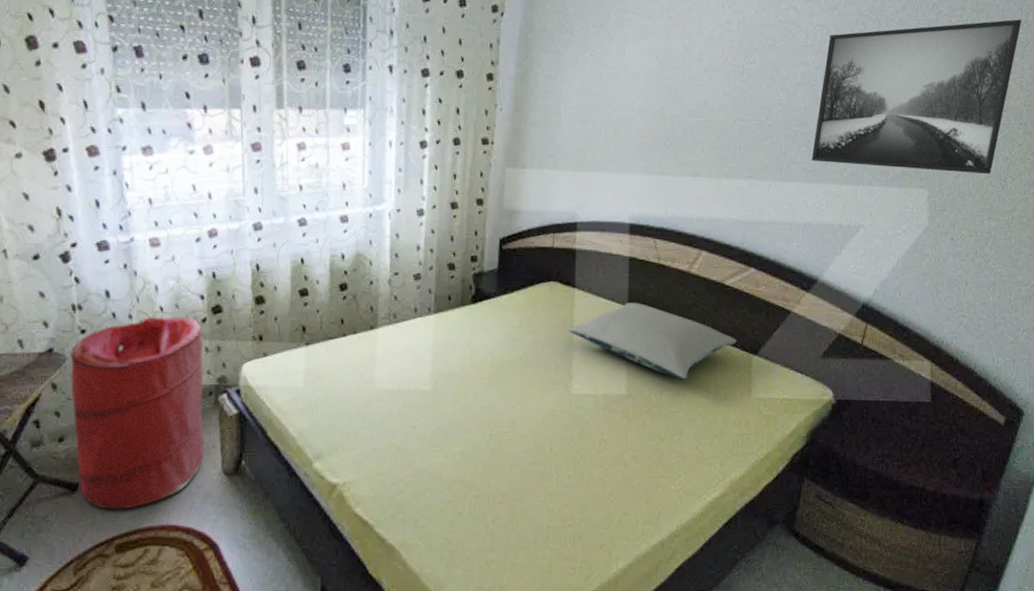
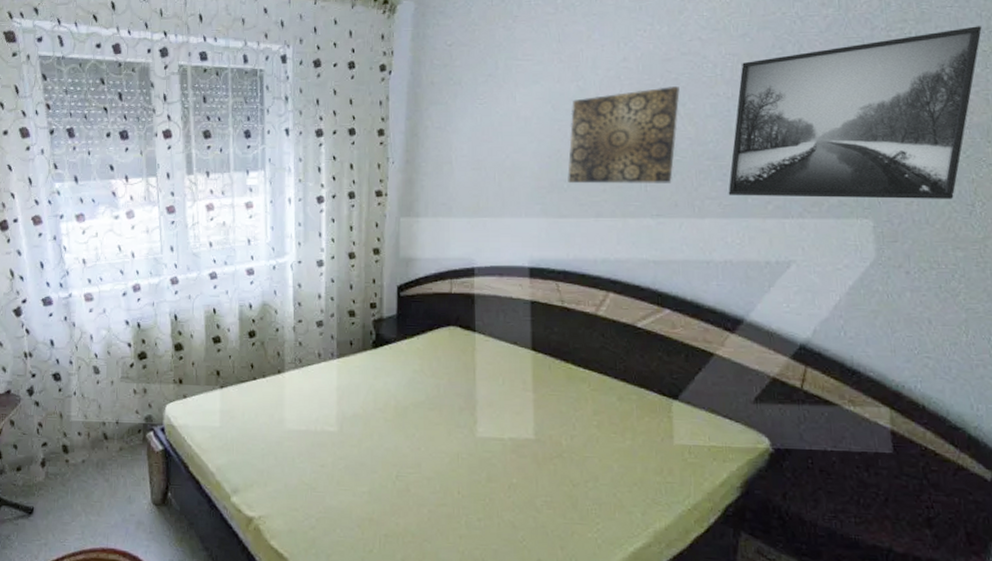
laundry hamper: present [70,317,204,510] -> none [24,362,135,533]
pillow: present [567,303,737,380] -> none [470,346,653,424]
wall art: none [670,52,775,147] -> present [568,86,680,184]

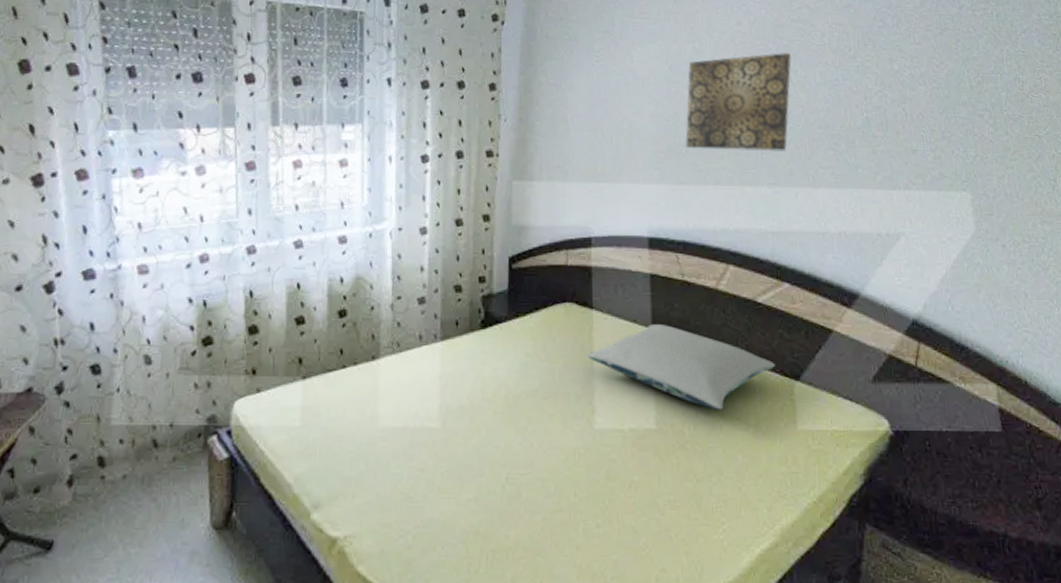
pillow: none [470,346,653,424] -> present [587,324,775,410]
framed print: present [728,26,982,199] -> none [839,11,1051,174]

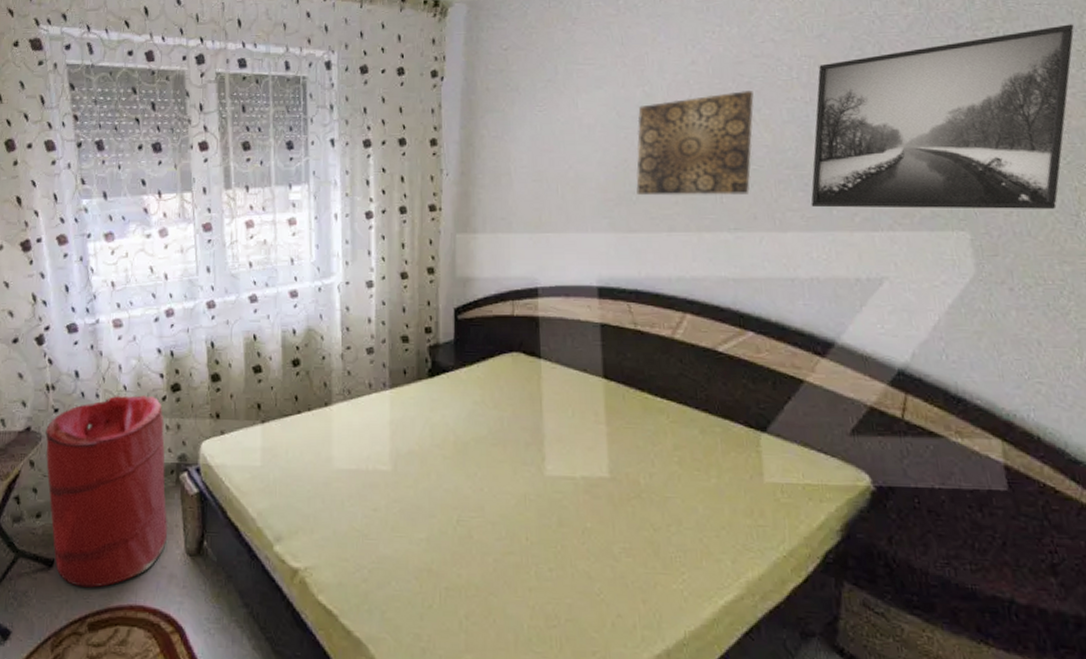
laundry hamper: none [49,350,193,572] -> present [45,395,167,588]
pillow: present [587,324,775,410] -> none [536,374,739,461]
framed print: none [839,11,1051,174] -> present [810,24,1074,209]

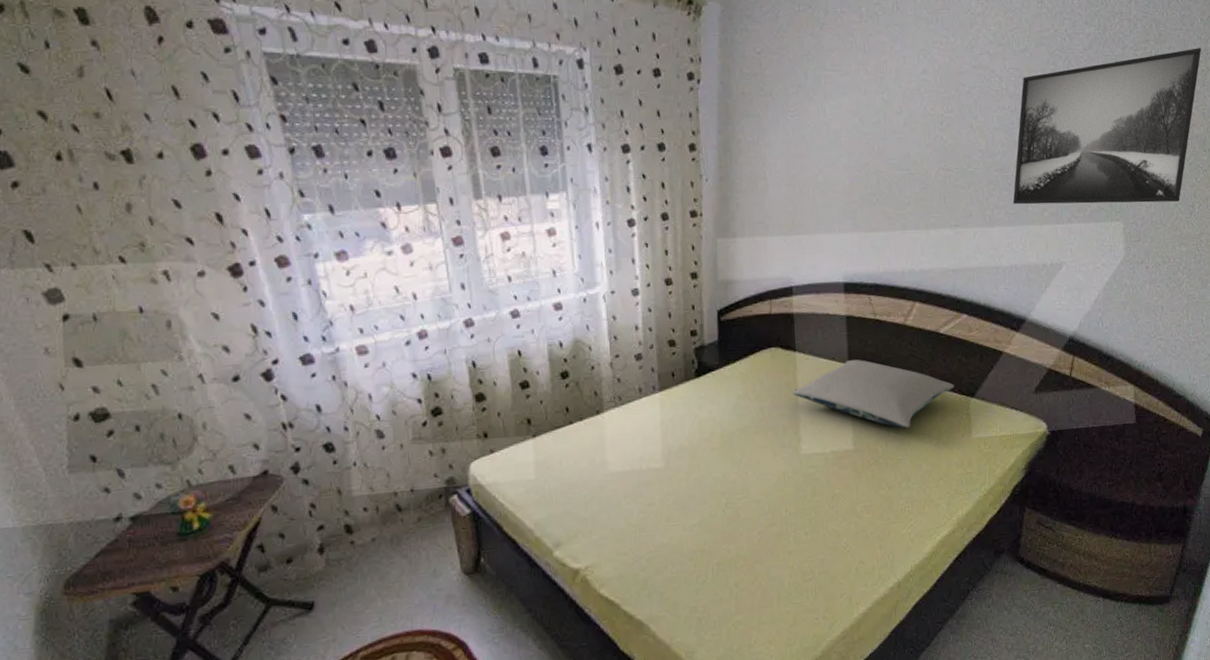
laundry hamper: present [45,395,167,588] -> none [287,422,440,624]
pillow: none [536,374,739,461] -> present [792,359,954,429]
wall art: present [636,91,754,196] -> none [876,100,972,197]

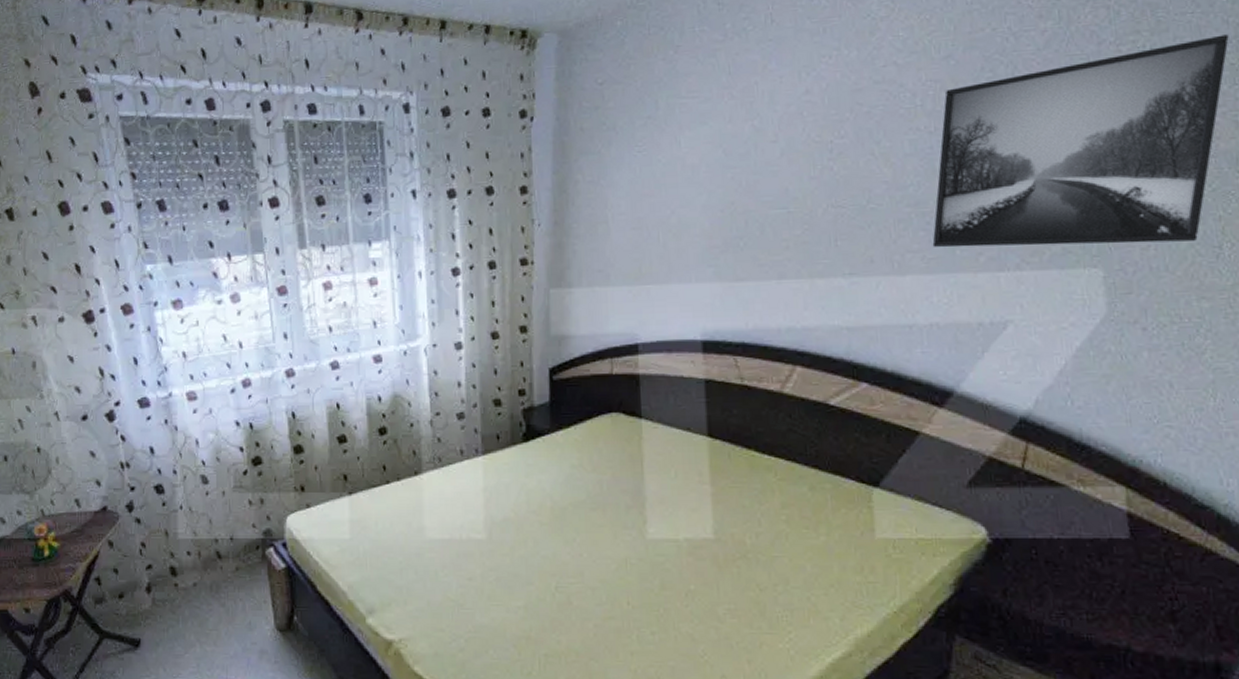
pillow: present [792,359,954,429] -> none [636,432,850,519]

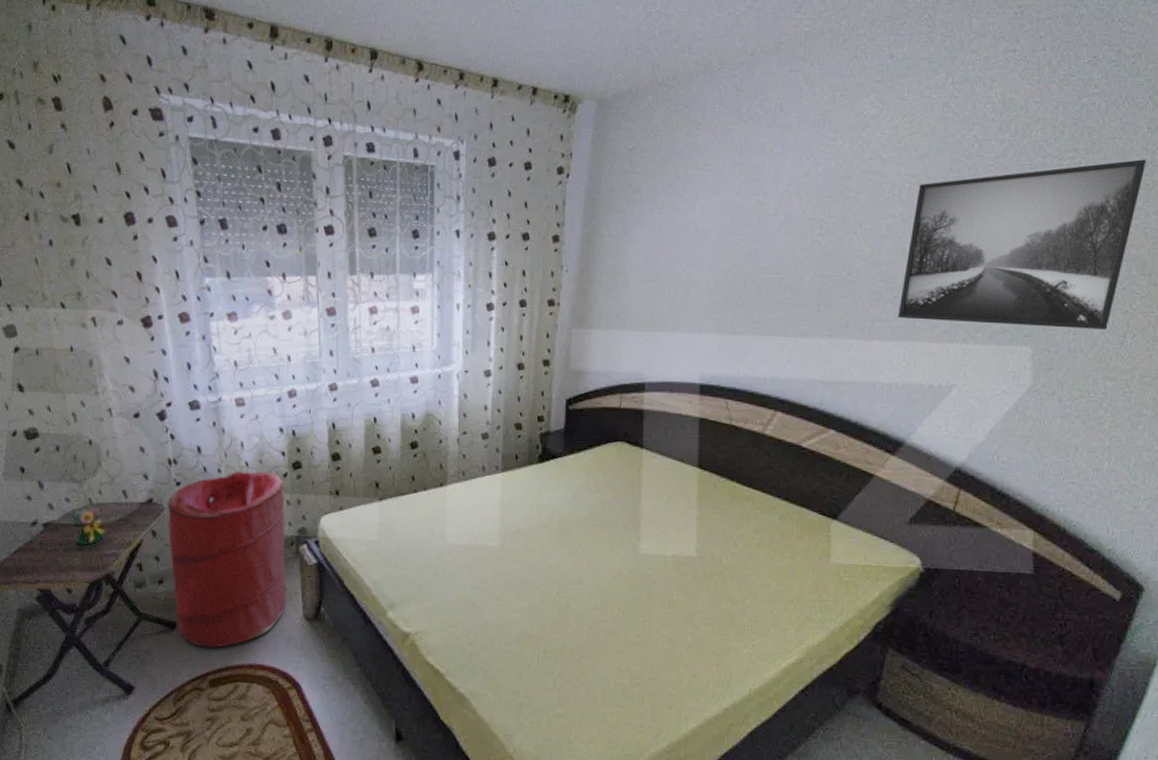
laundry hamper: none [123,470,255,666] -> present [167,471,287,648]

